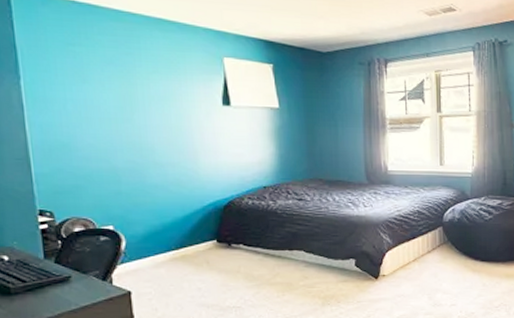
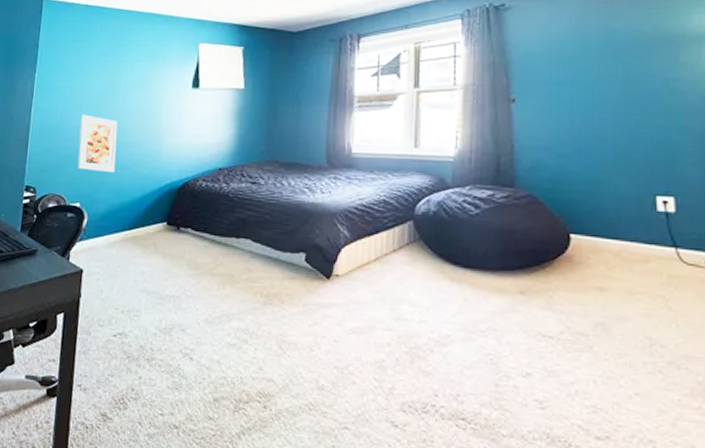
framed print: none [94,130,149,194] -> present [77,114,118,173]

